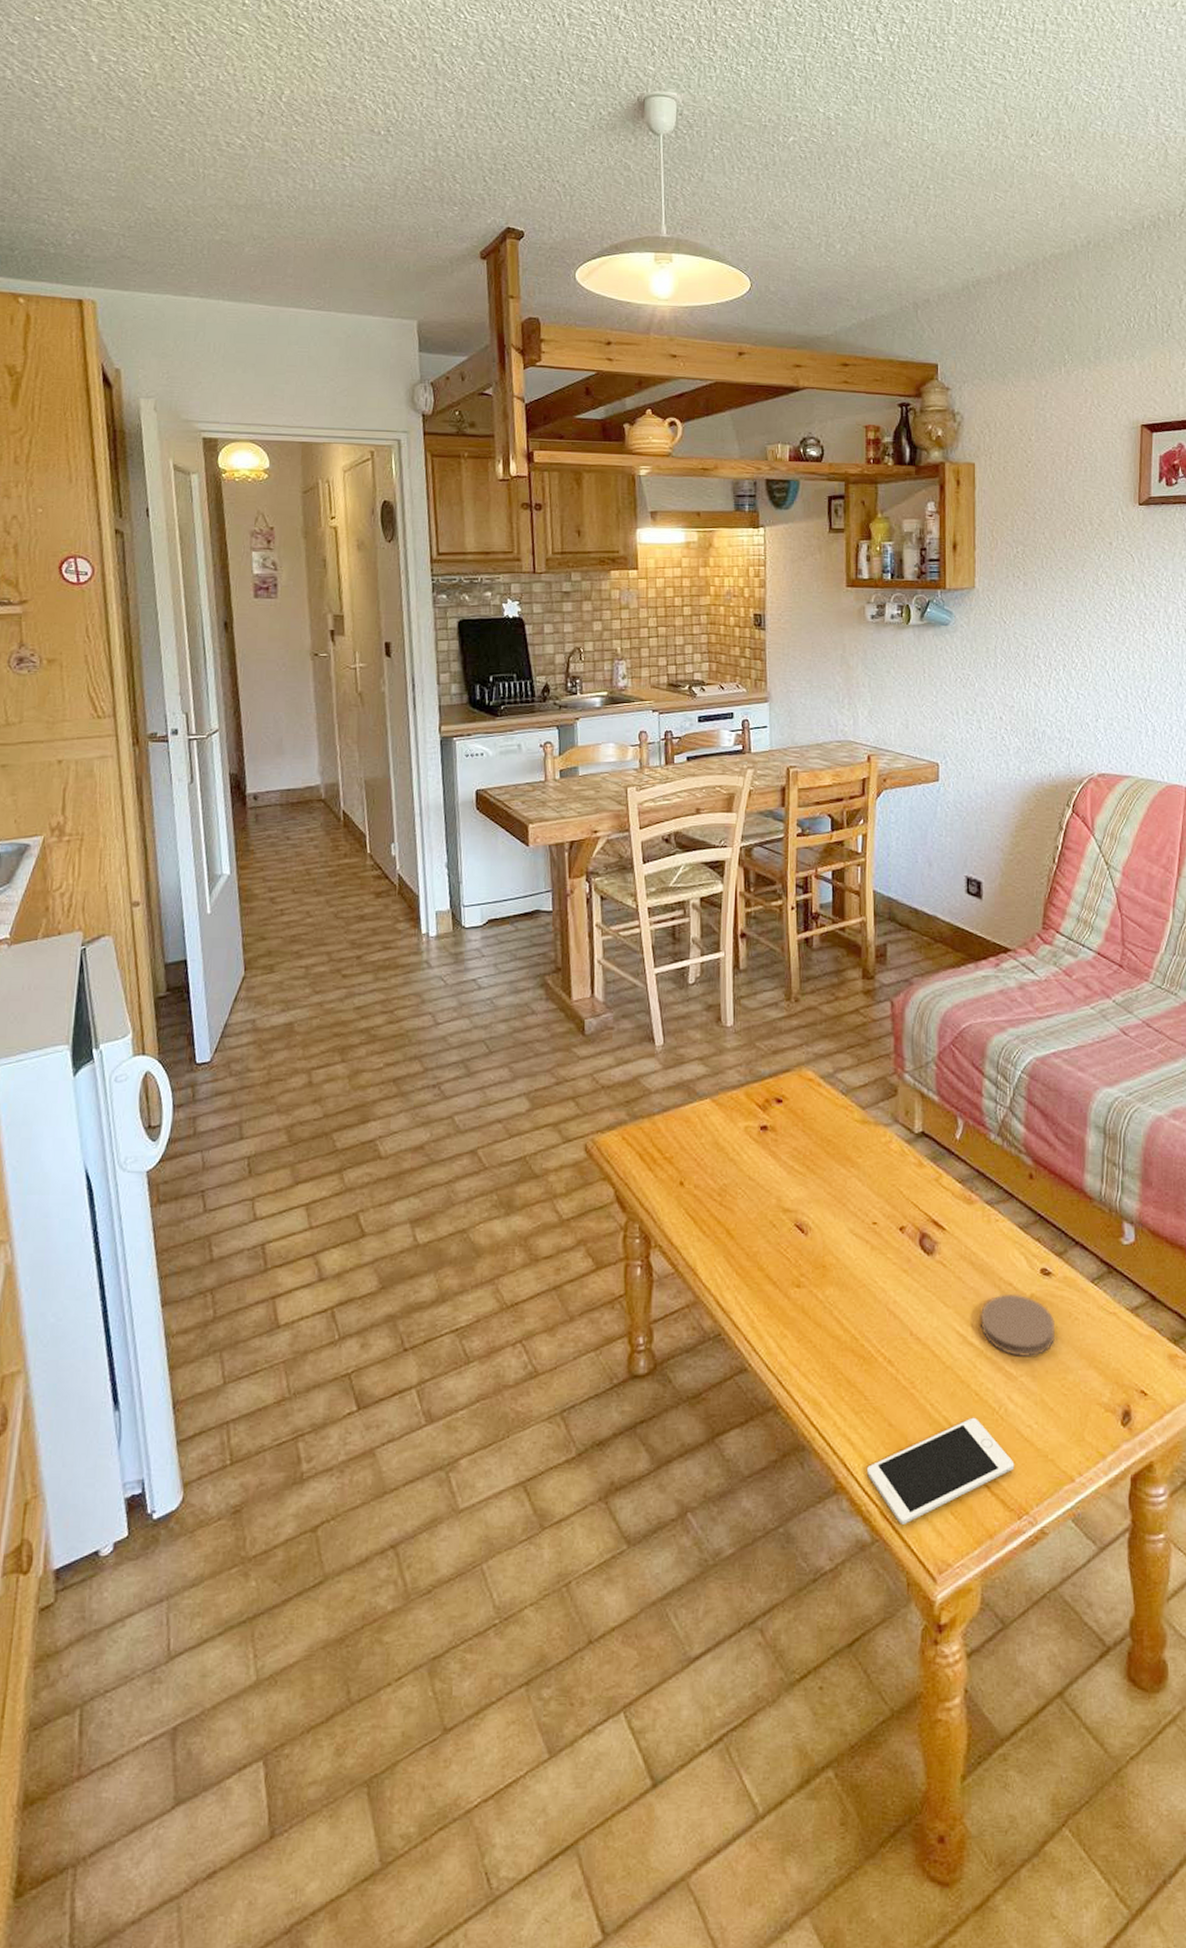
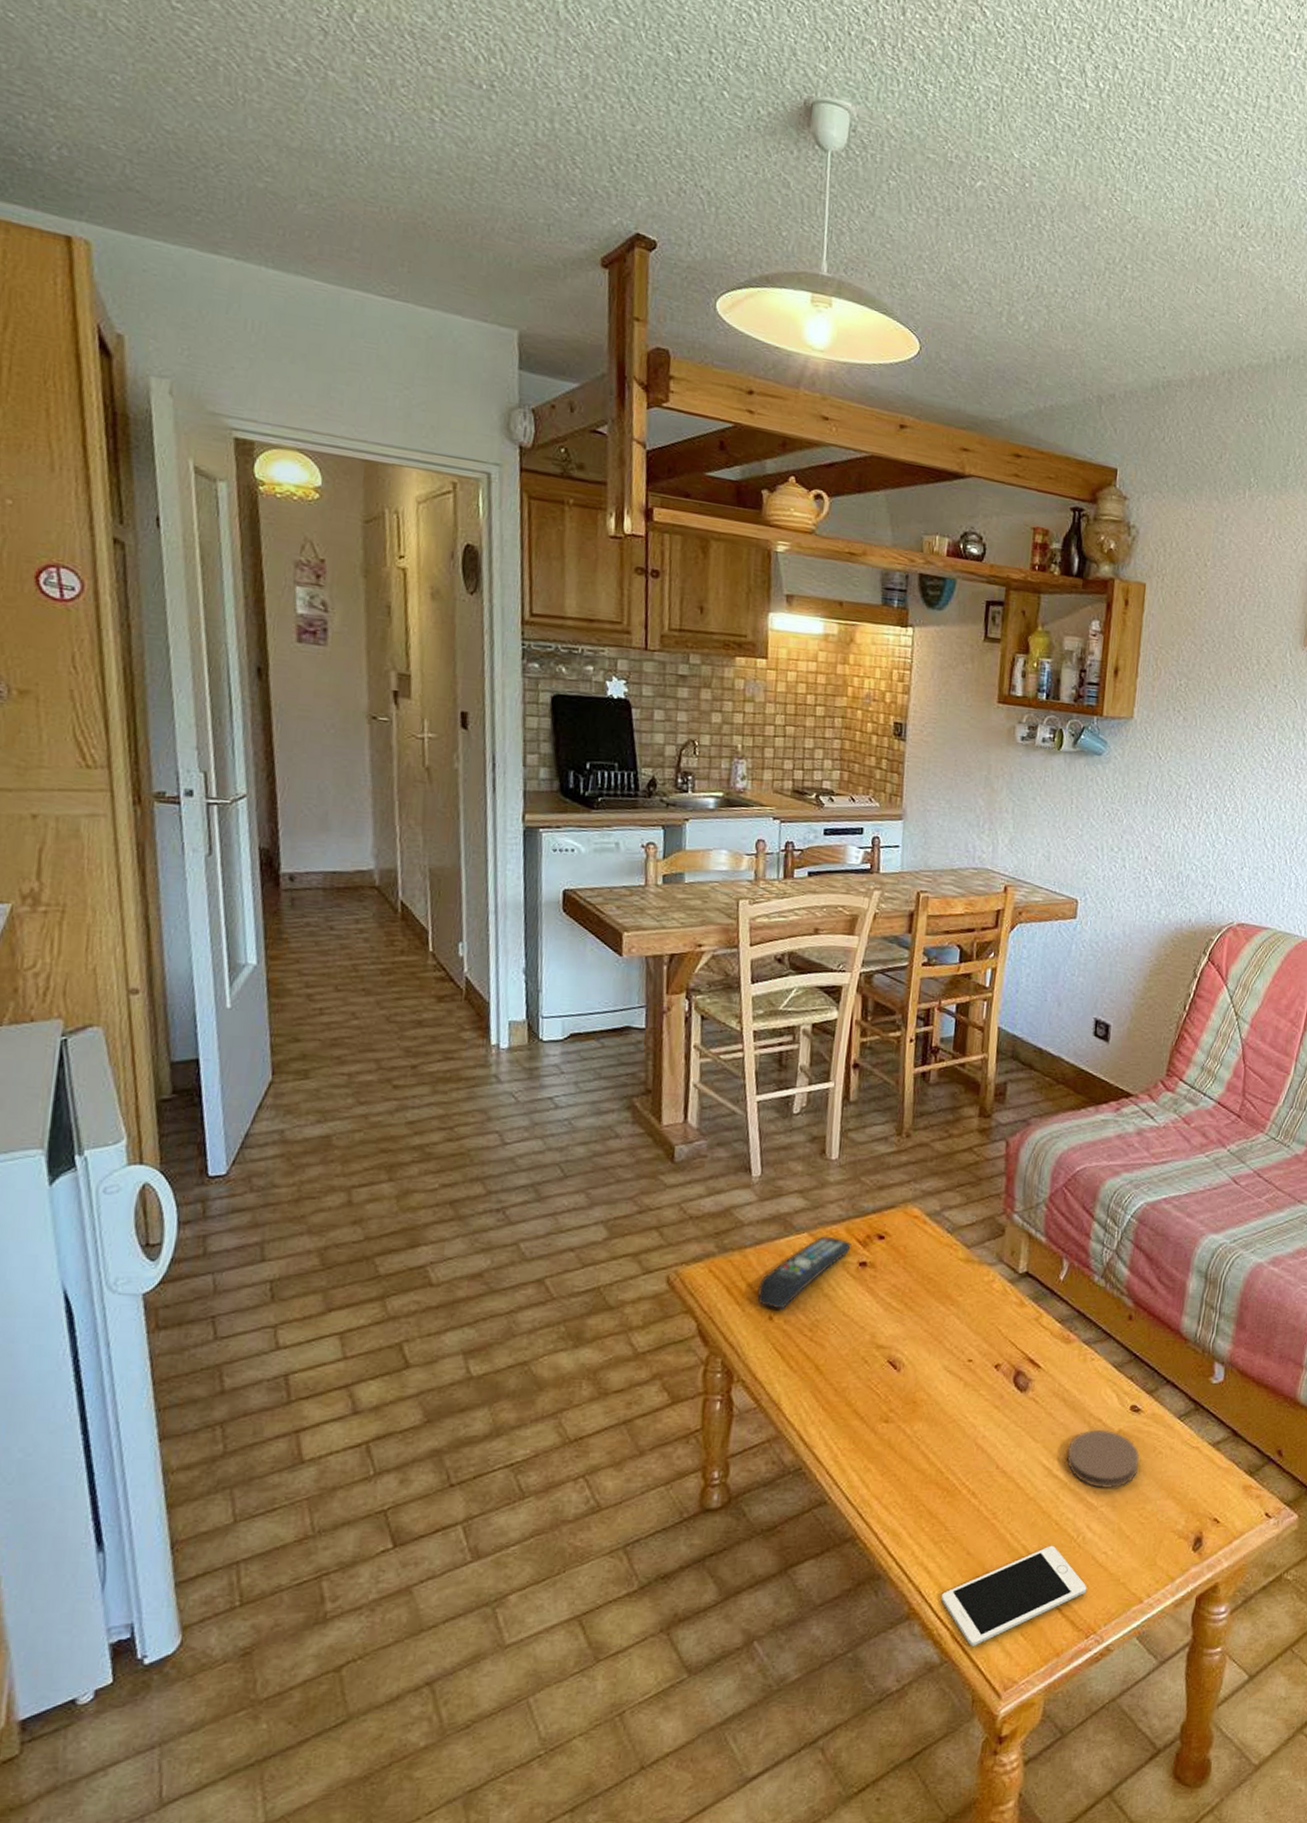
remote control: none [668,1101,751,1175] -> present [757,1236,851,1310]

